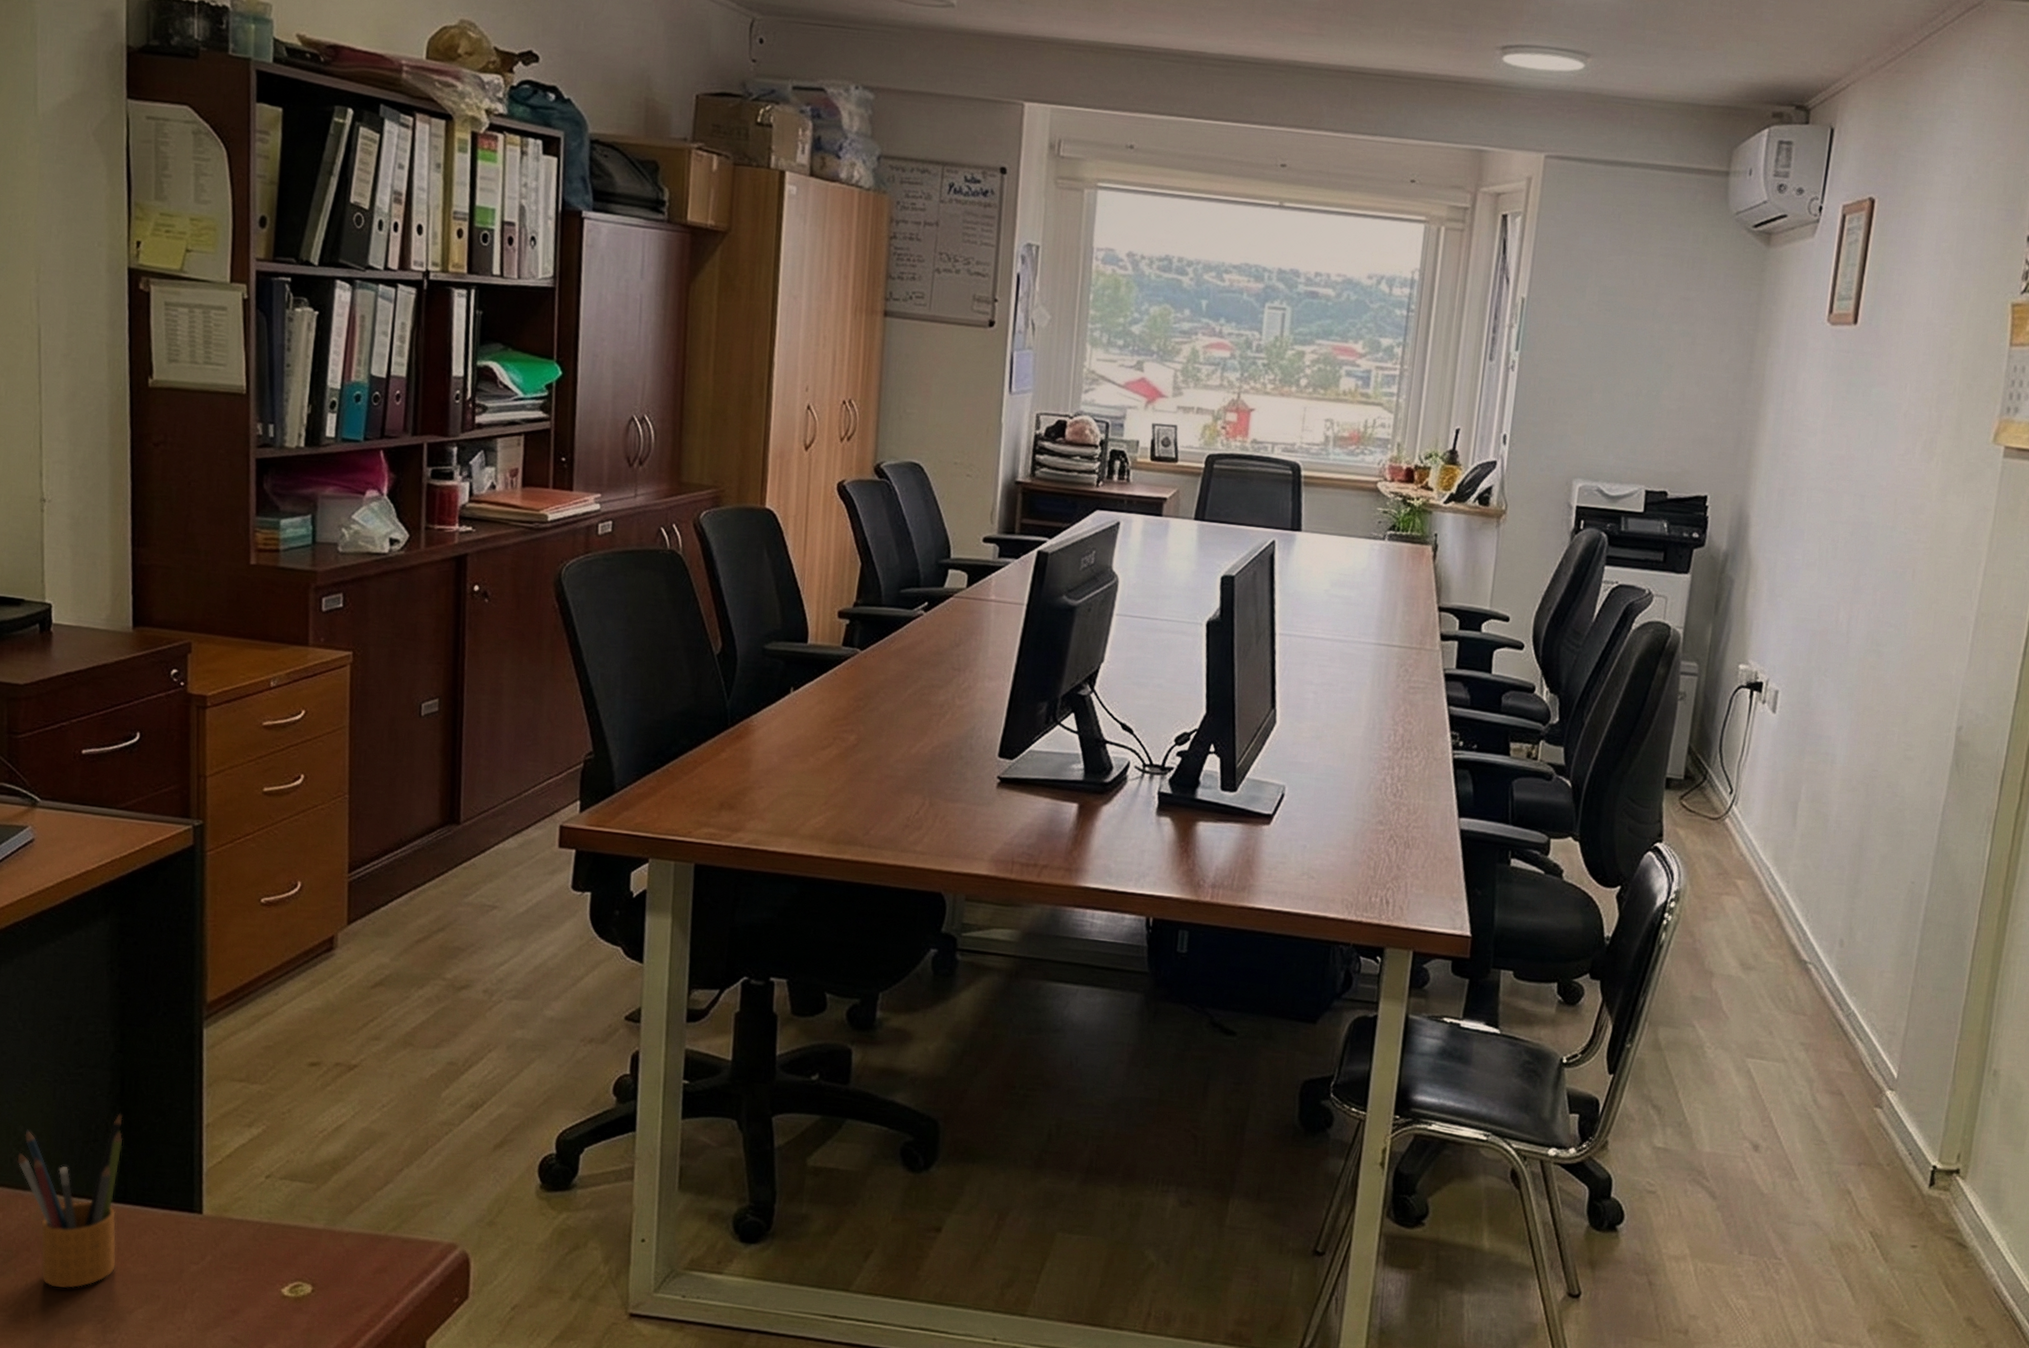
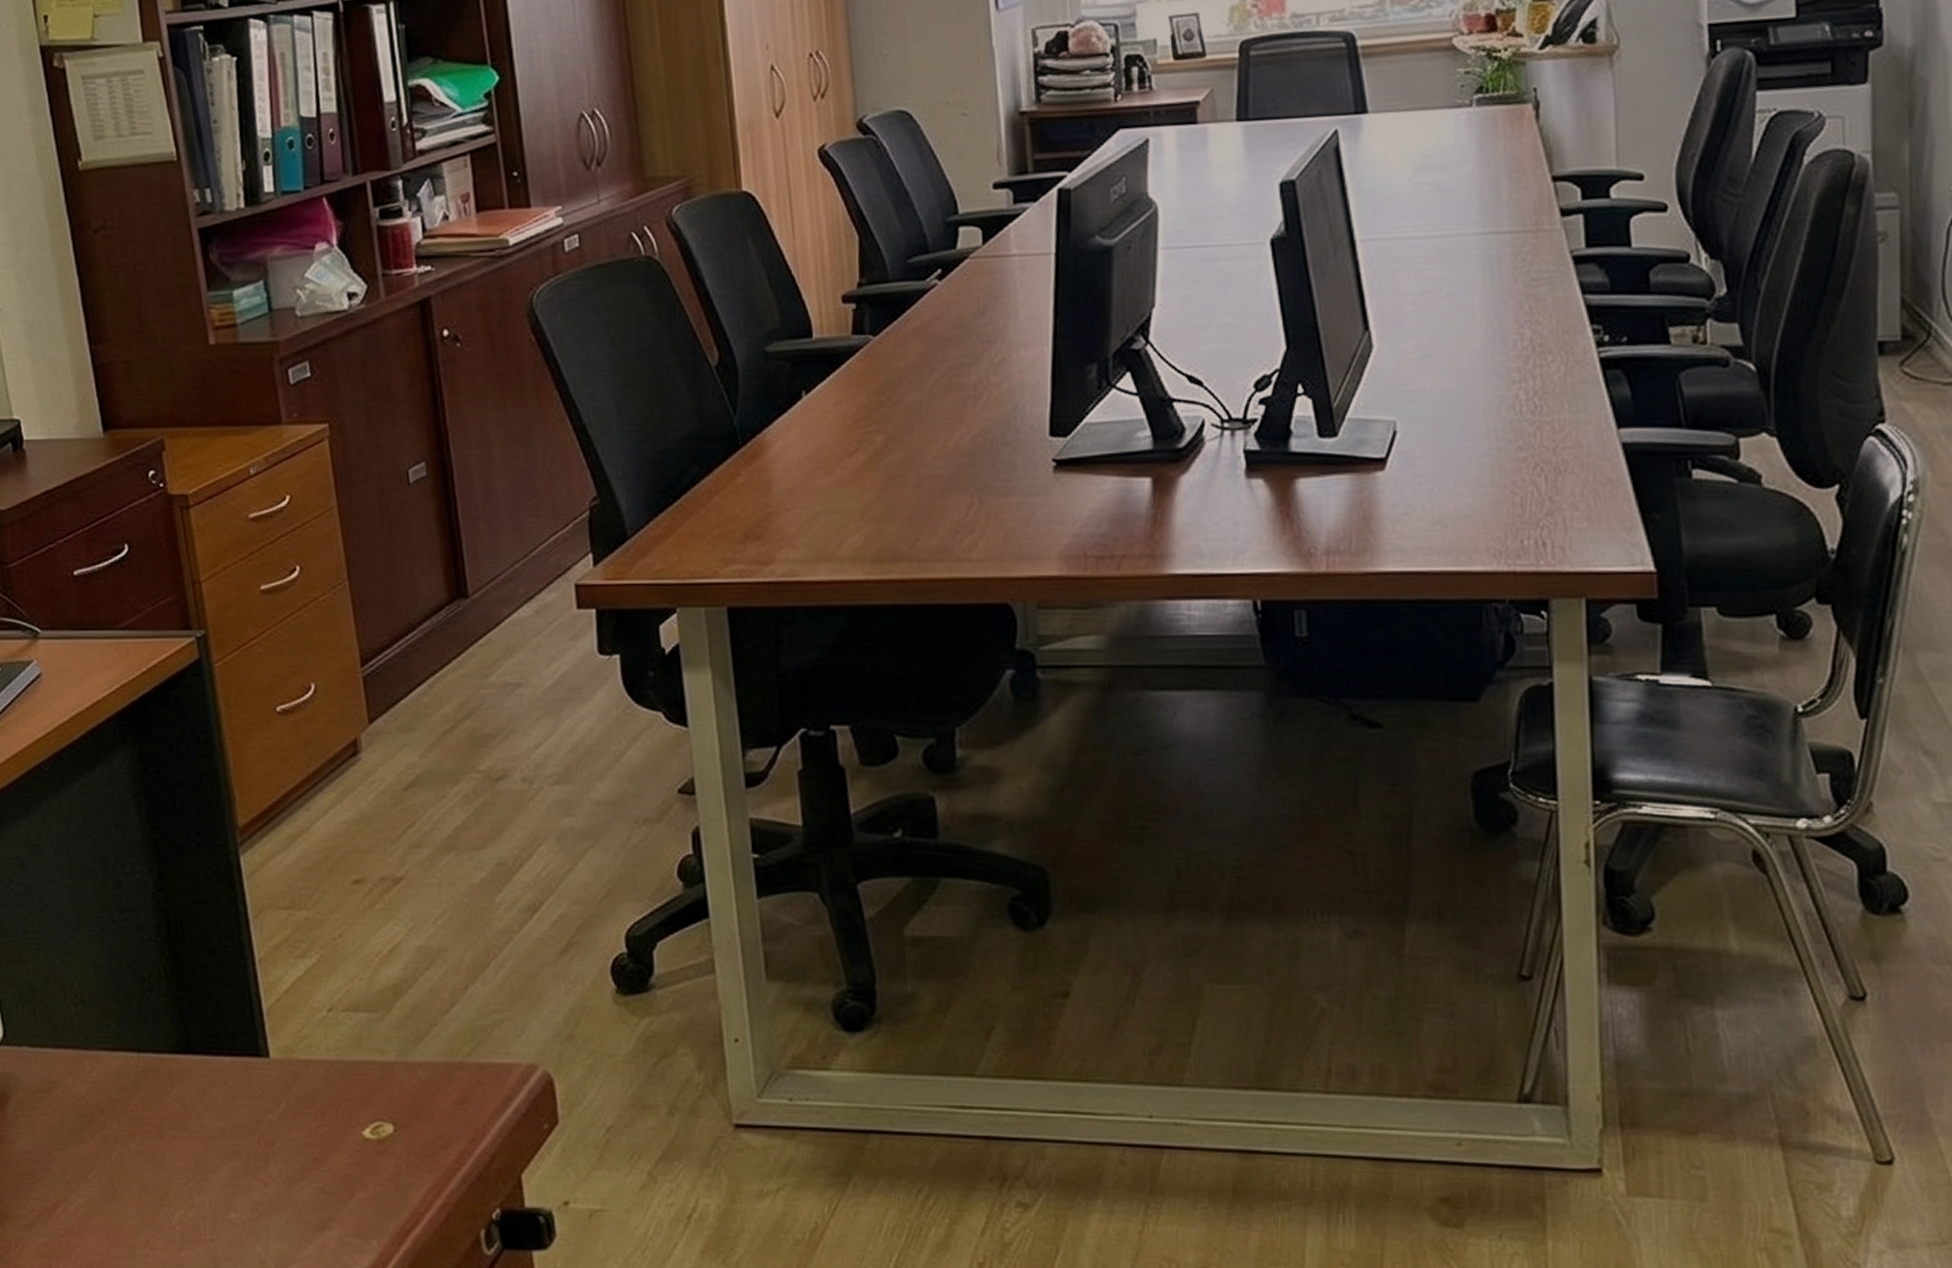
pencil box: present [17,1111,123,1289] -> none [76,955,191,1151]

